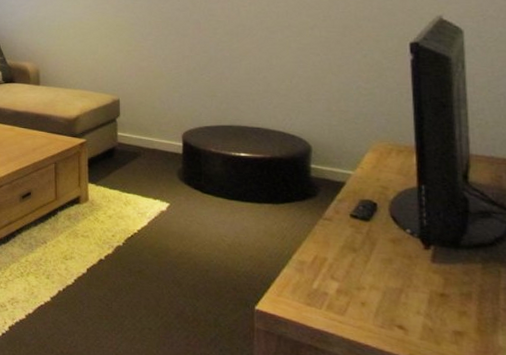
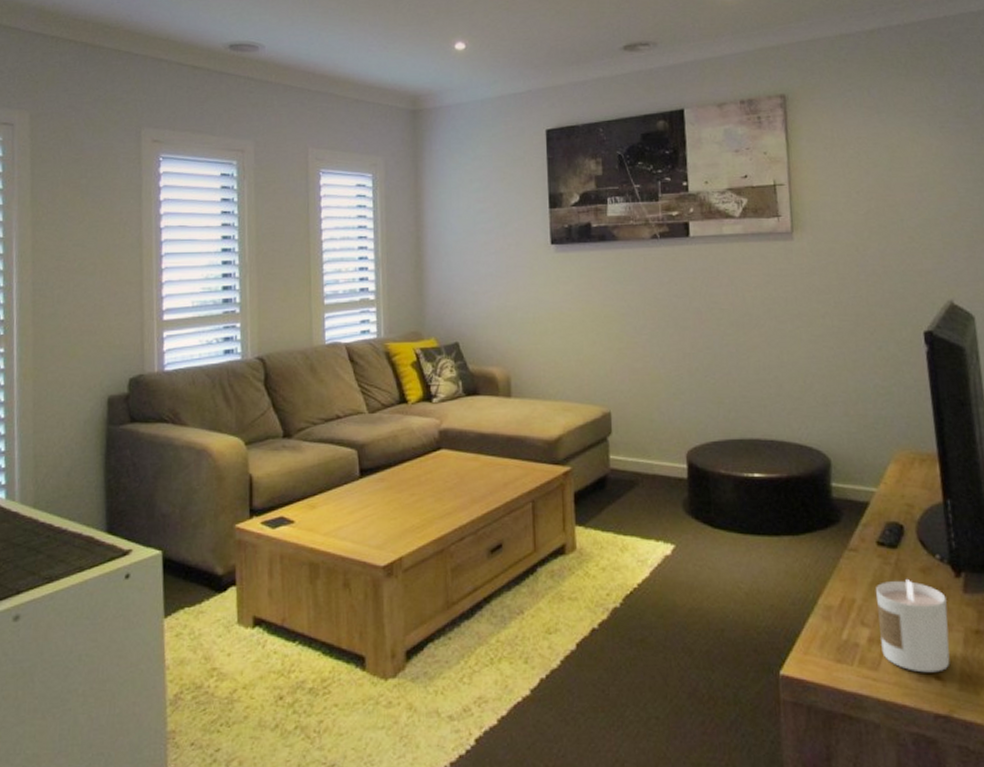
candle: none [346,246,414,323] -> present [875,578,950,673]

